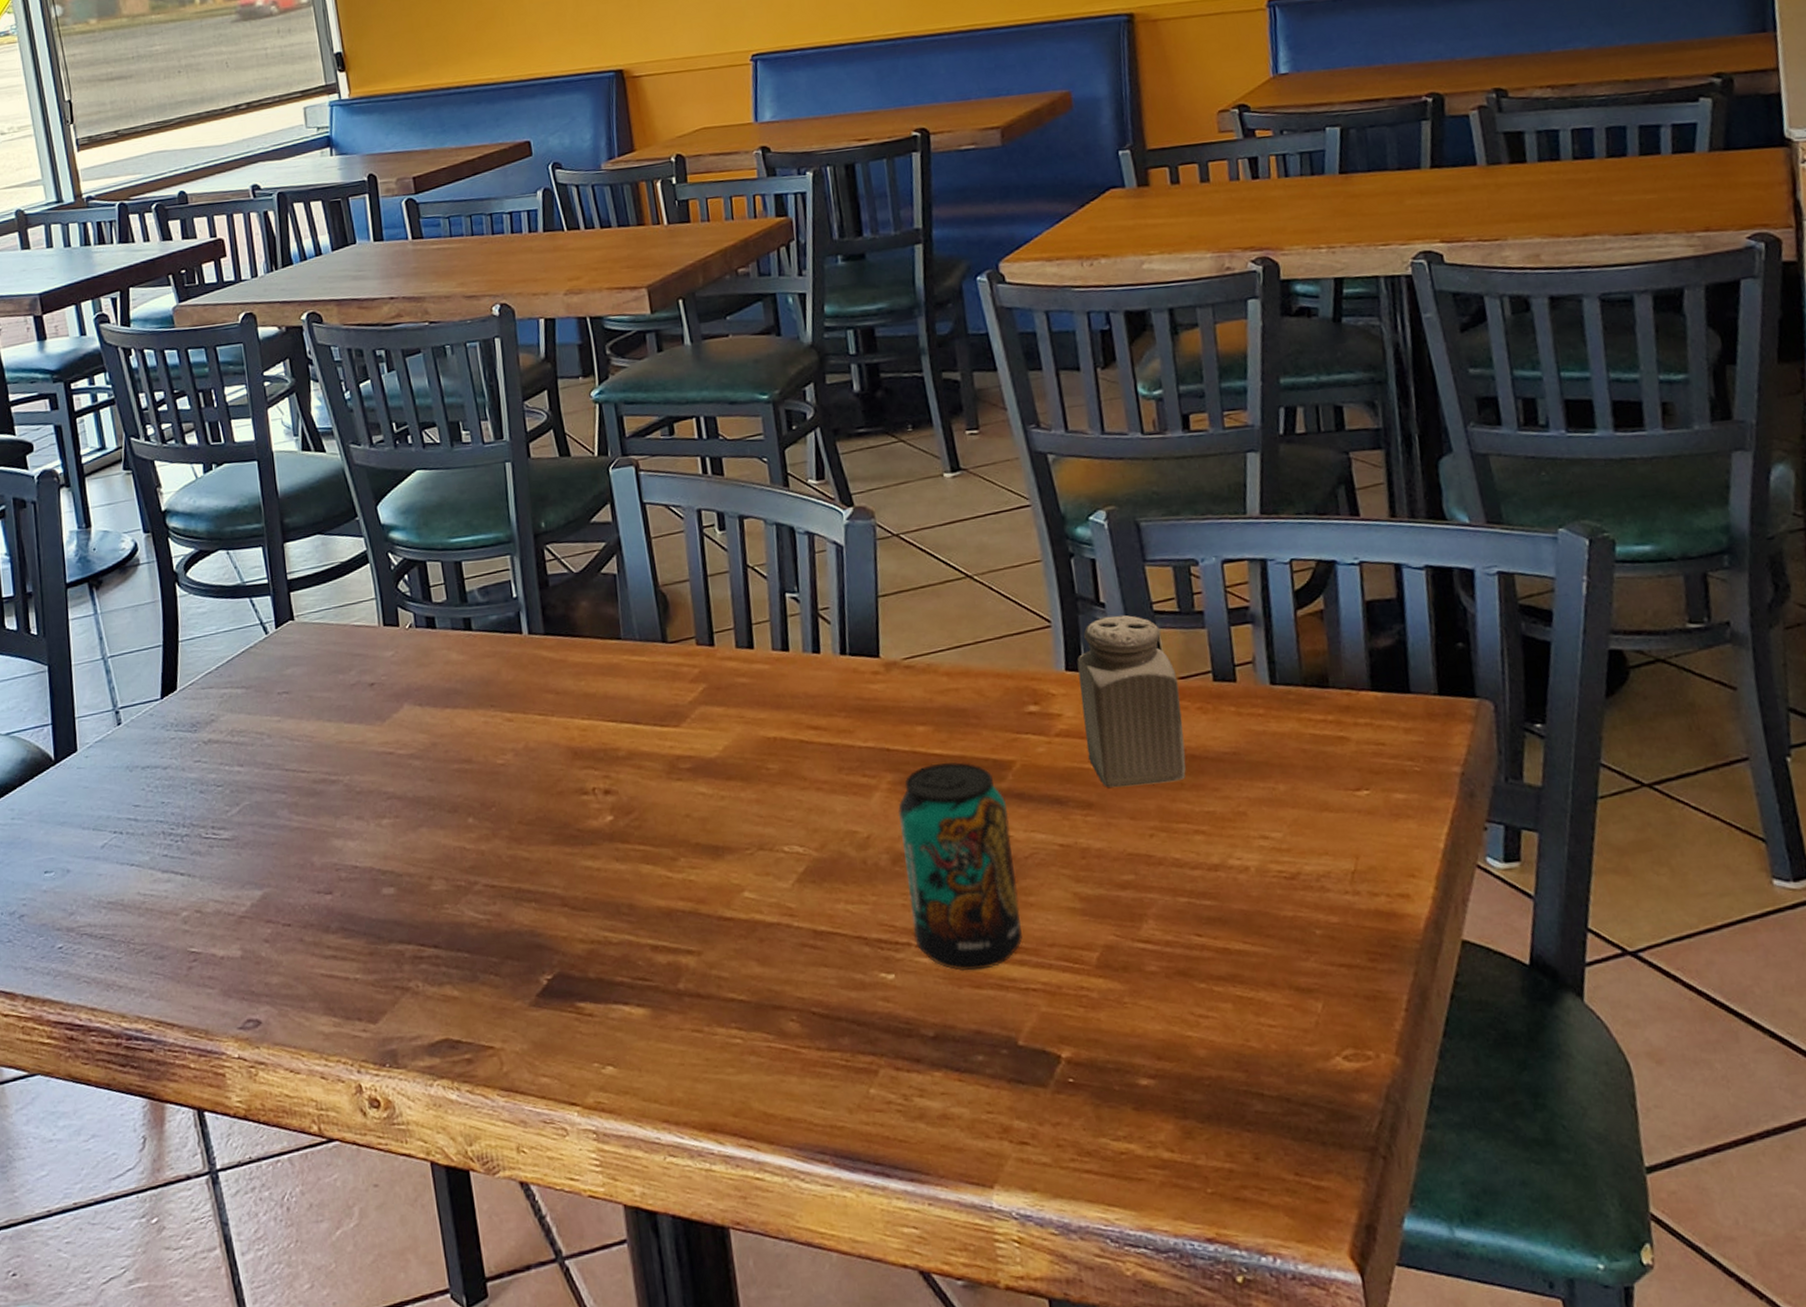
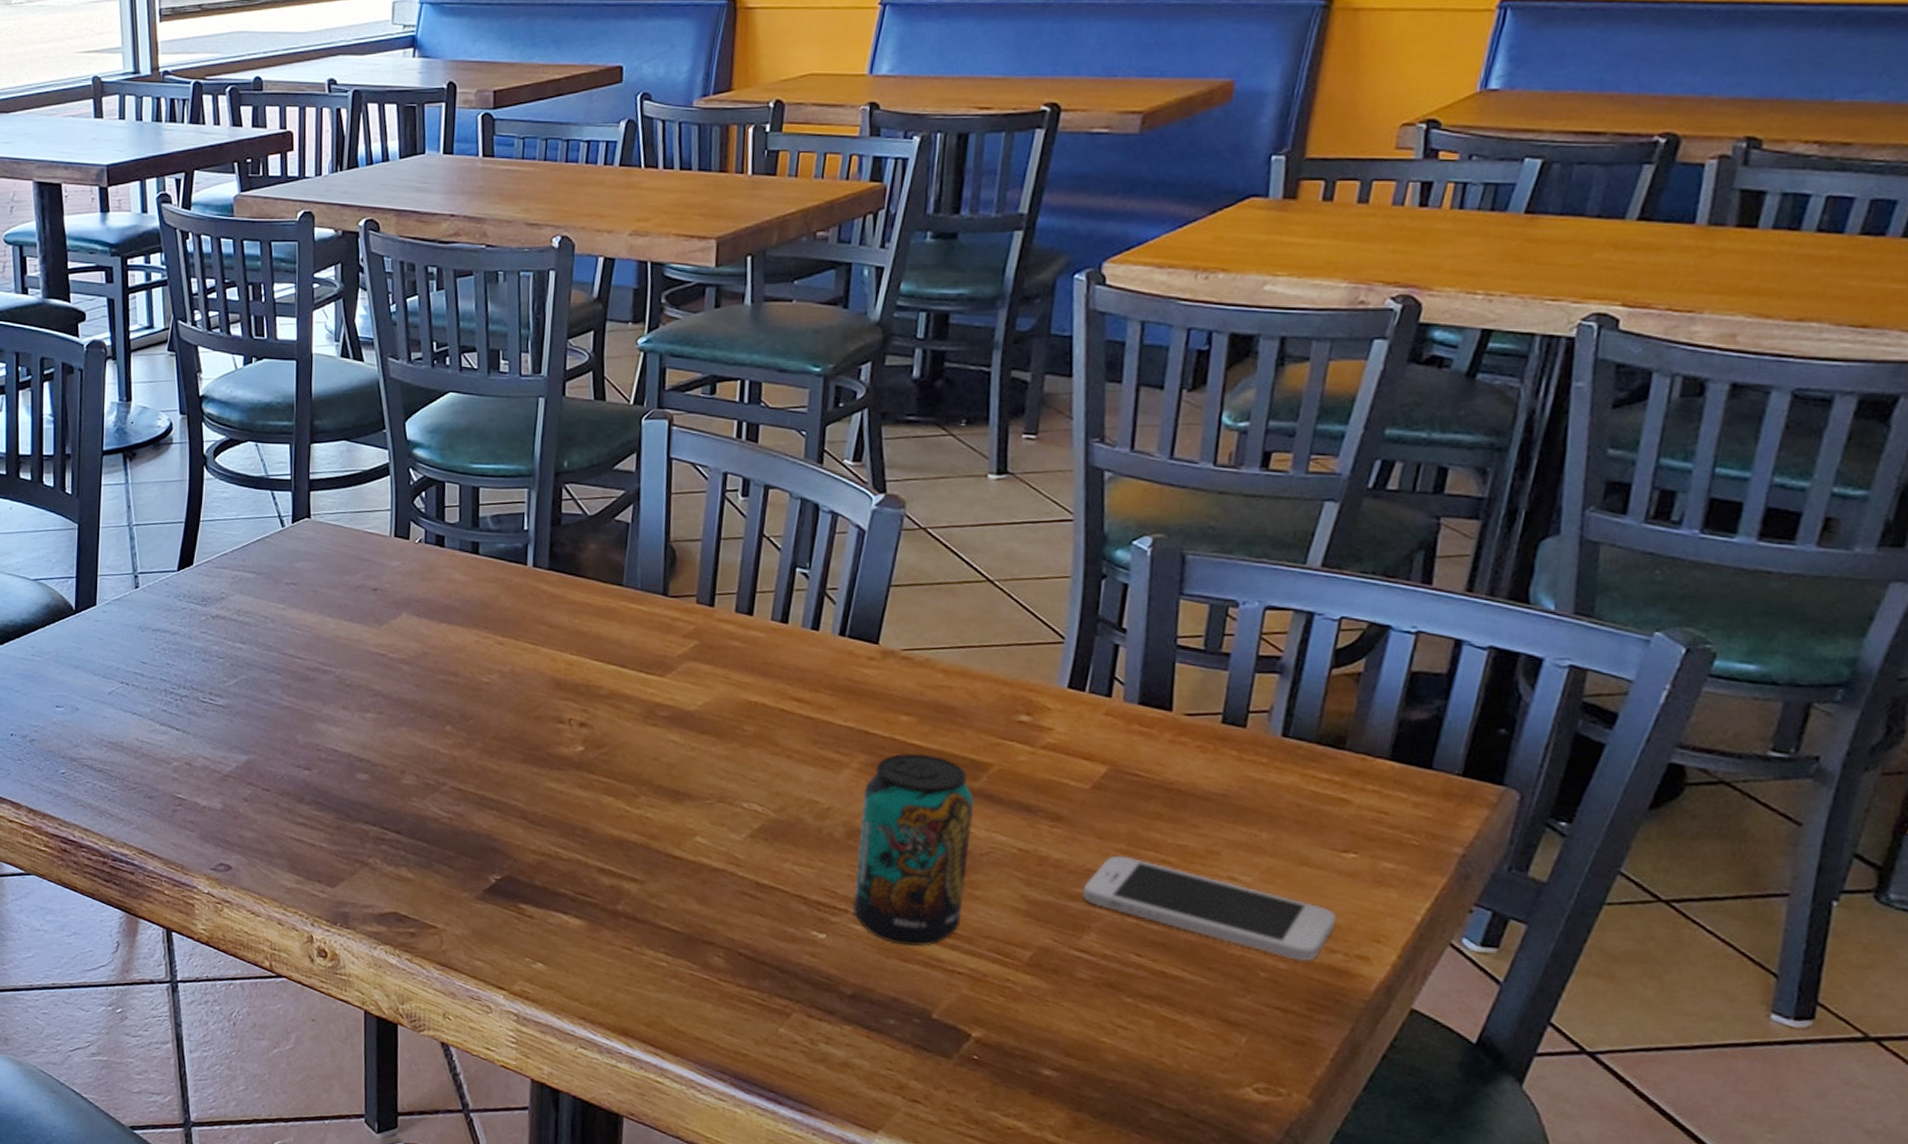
salt shaker: present [1077,615,1186,788] -> none [1069,642,1184,812]
smartphone: none [1130,833,1370,911] -> present [1082,855,1337,961]

